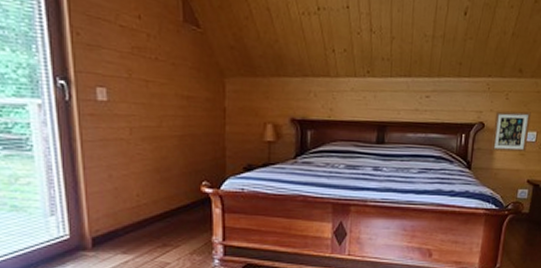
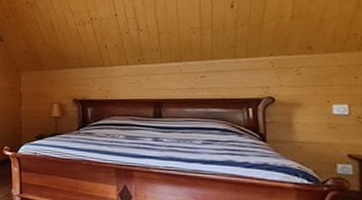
picture frame: present [491,111,531,152] -> none [286,85,338,126]

